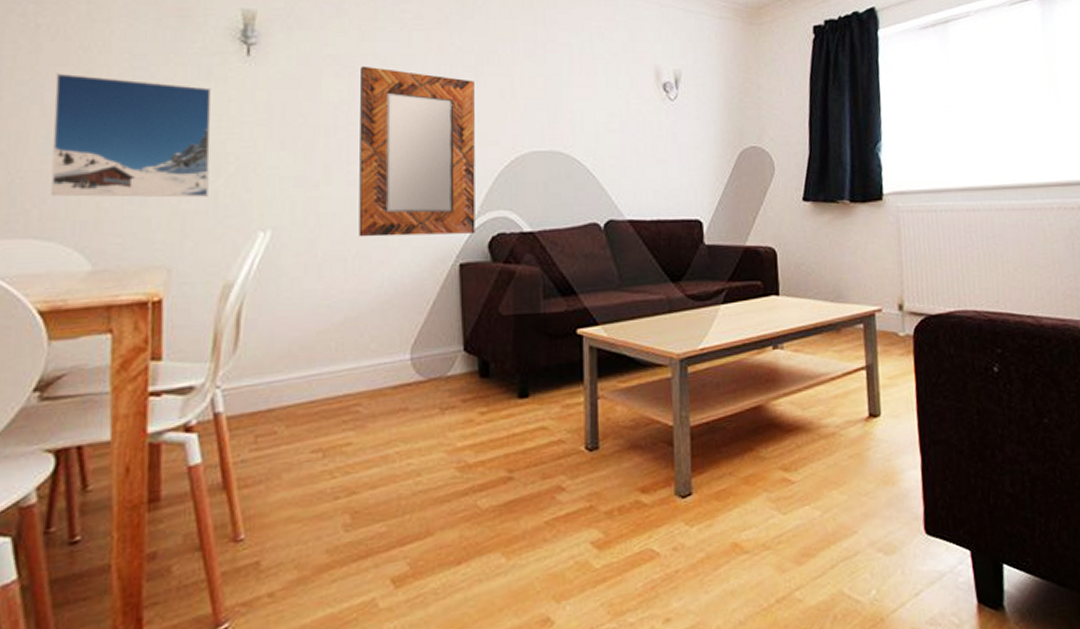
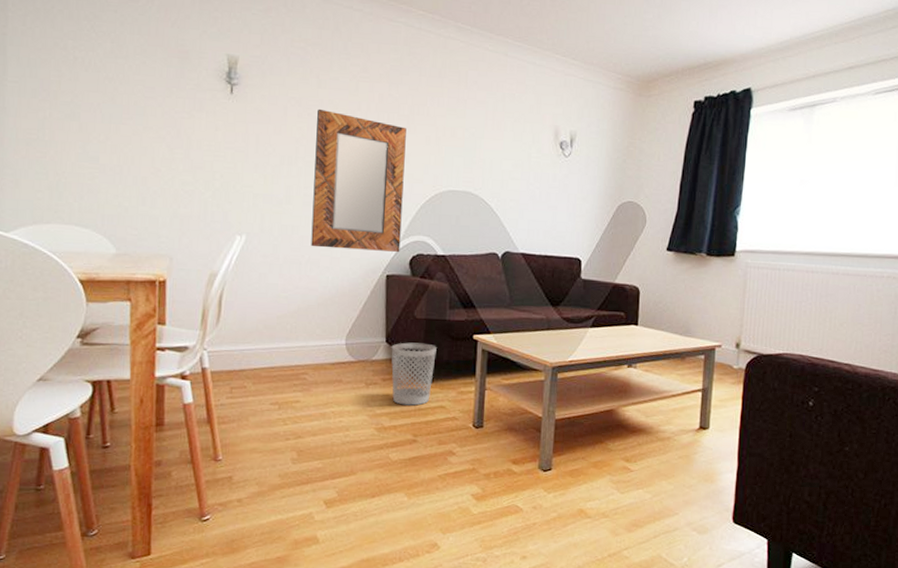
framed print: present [50,73,211,198] -> none [86,97,203,205]
wastebasket: none [471,346,531,432] -> present [391,342,437,406]

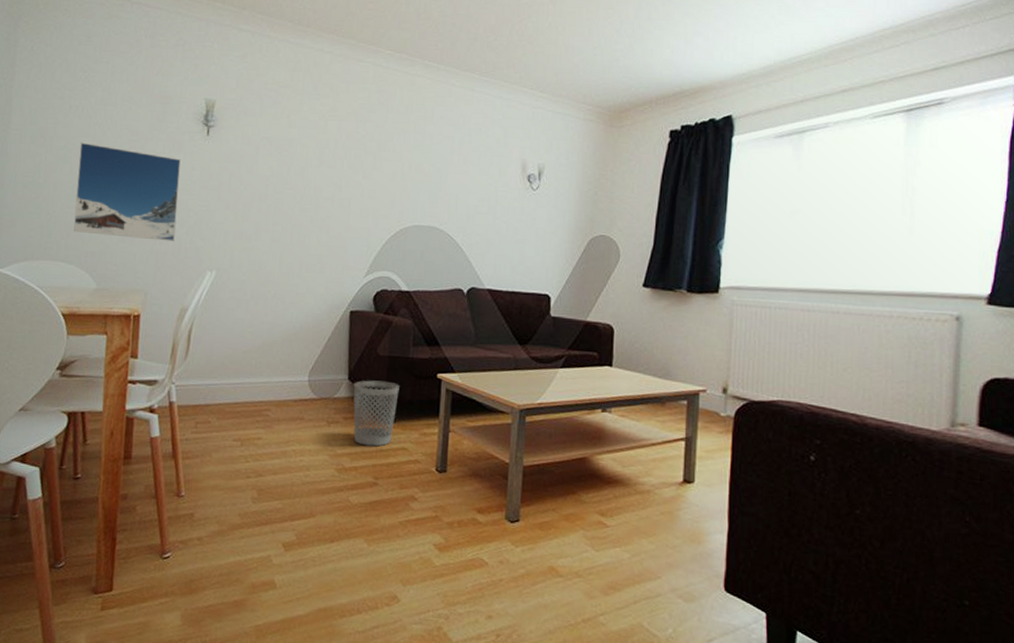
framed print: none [86,97,203,205] -> present [73,142,181,241]
home mirror: present [311,108,406,252] -> none [277,147,373,288]

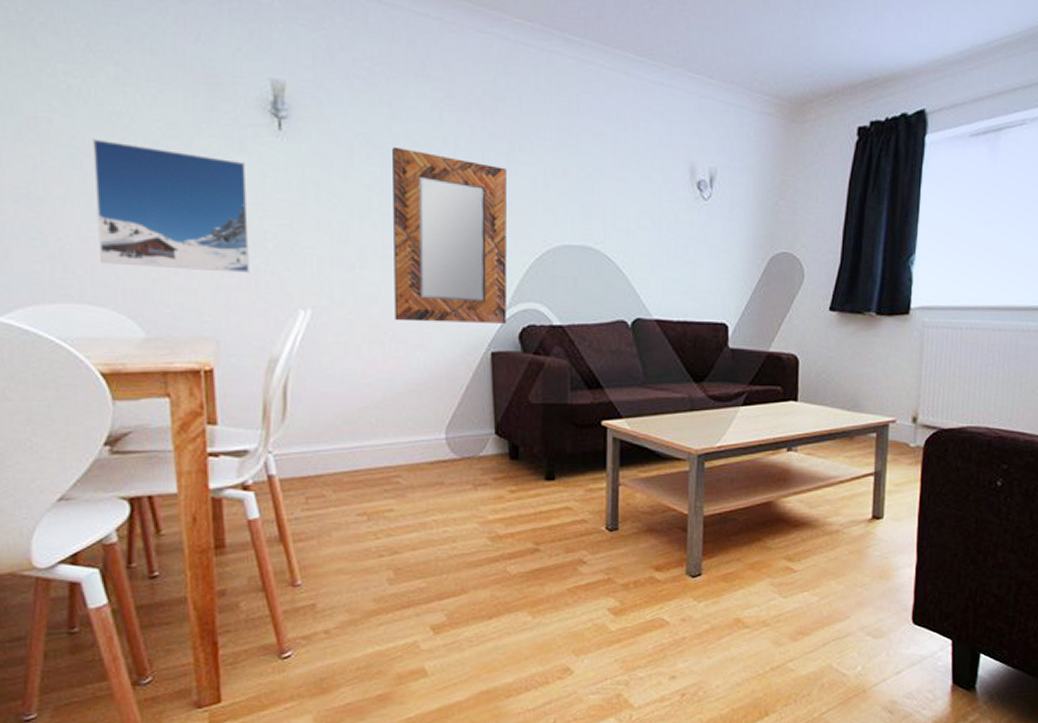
home mirror: none [277,147,373,288] -> present [393,146,507,323]
wastebasket: present [353,380,399,447] -> none [502,433,558,508]

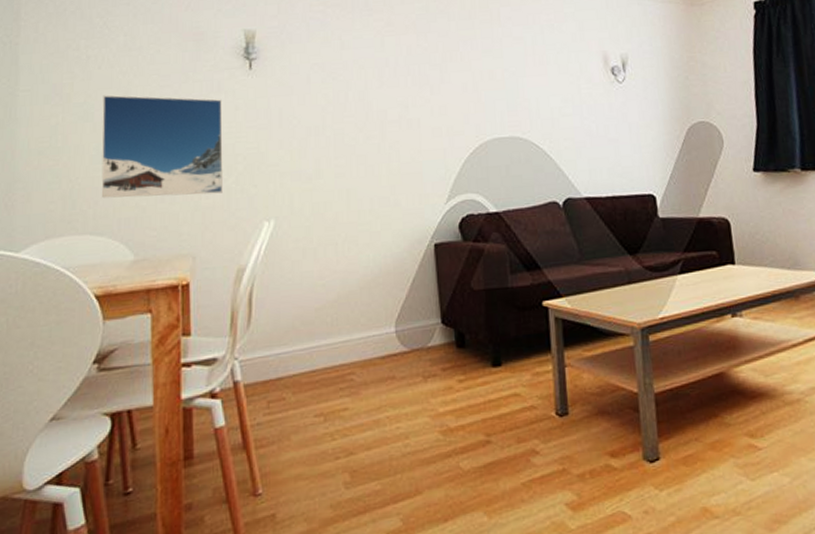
home mirror: present [393,146,507,323] -> none [343,71,447,223]

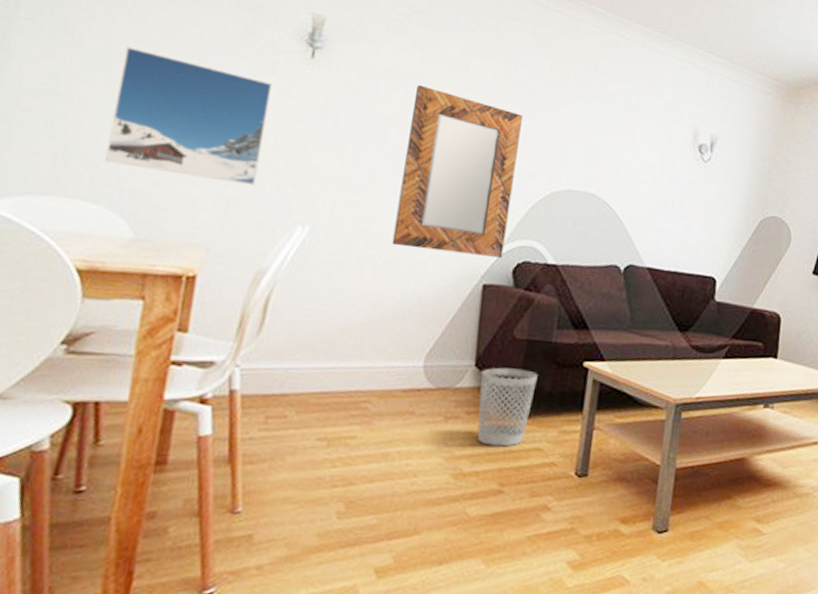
home mirror: none [343,71,447,223] -> present [392,84,523,258]
wastebasket: none [448,318,502,398] -> present [477,367,538,447]

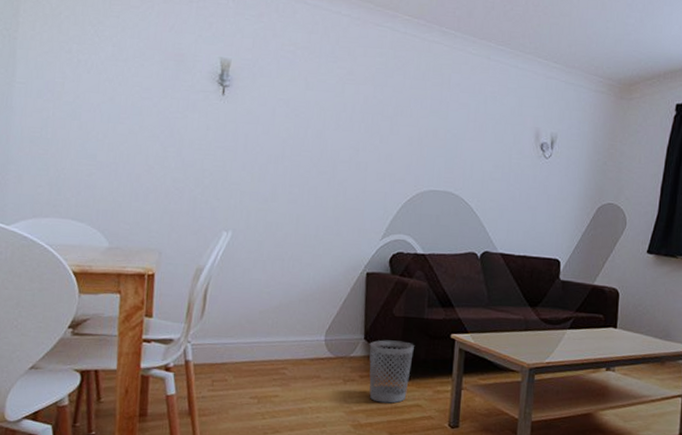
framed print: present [105,46,272,185] -> none [83,98,195,201]
home mirror: present [392,84,523,258] -> none [294,110,390,250]

